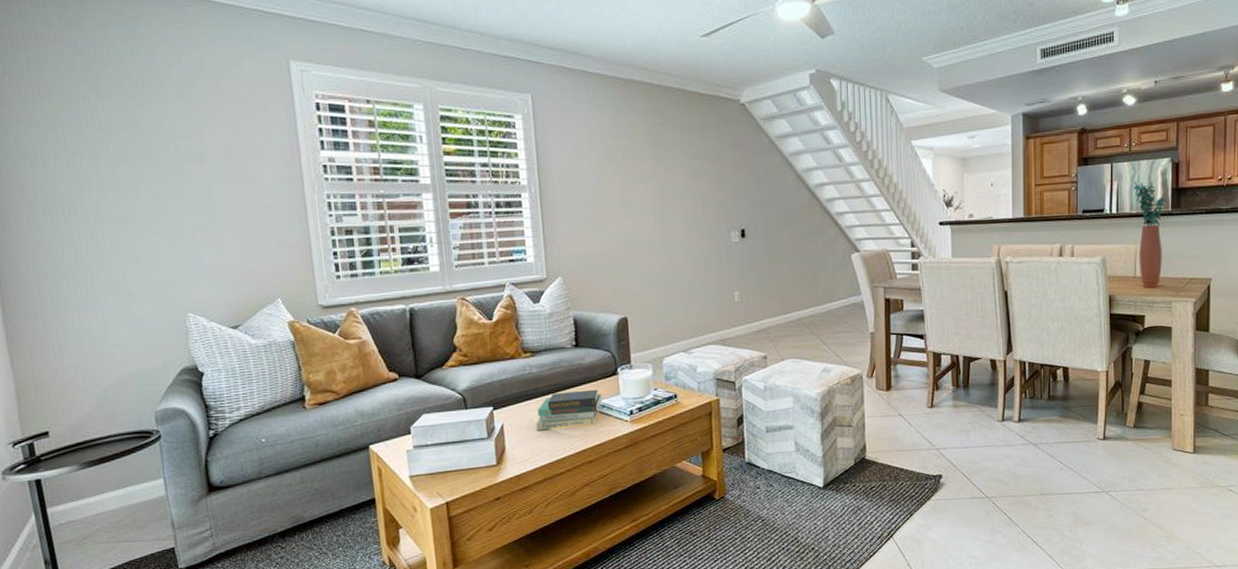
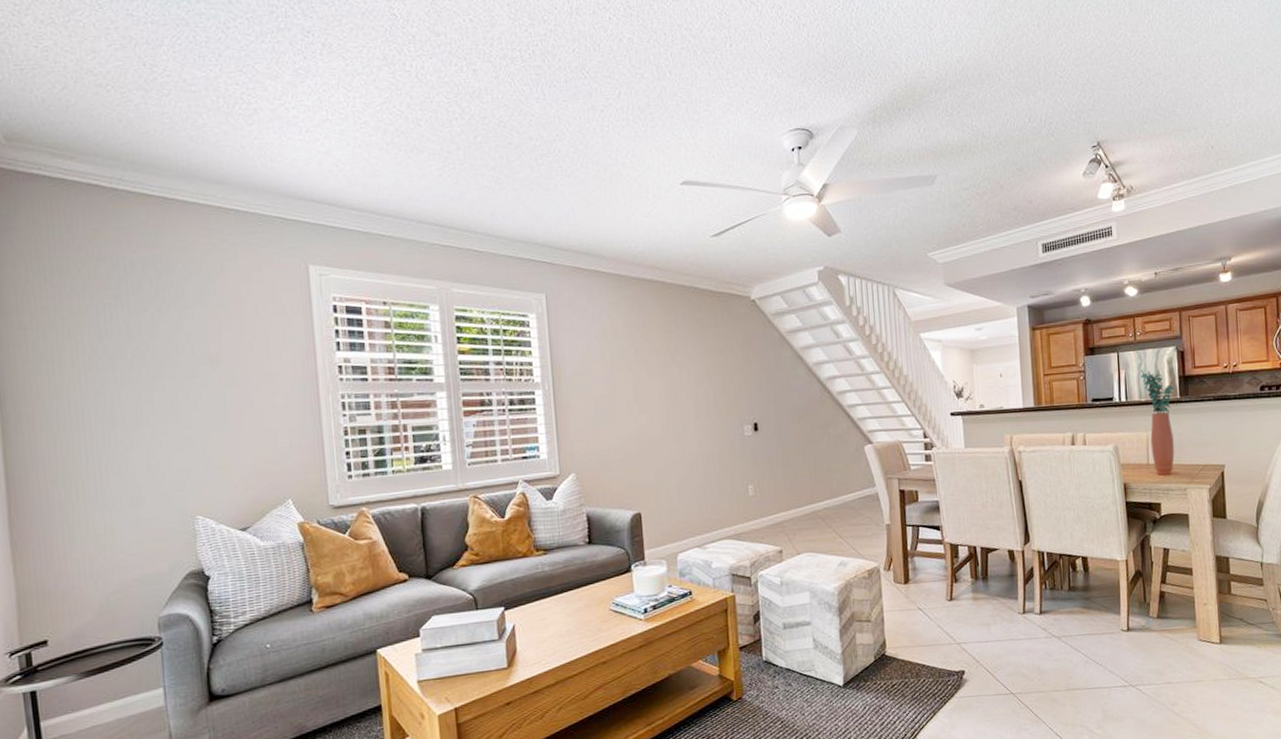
books: present [536,389,603,431] -> none [548,587,616,632]

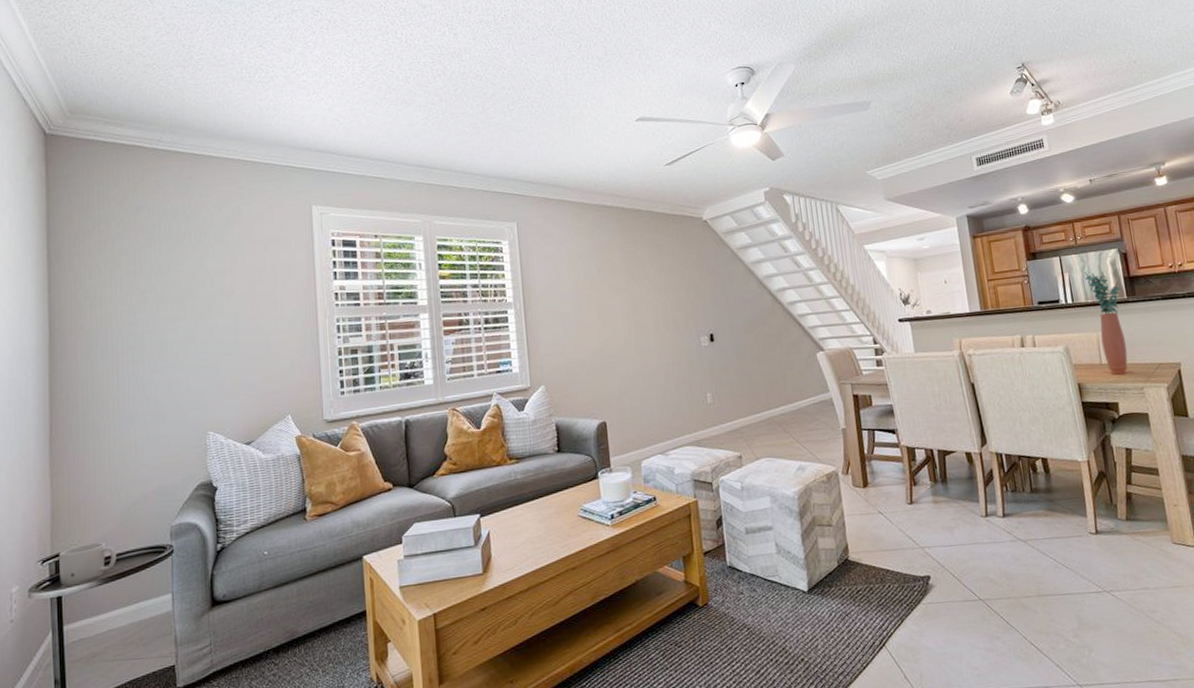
mug: none [29,633,98,681] -> present [59,541,117,587]

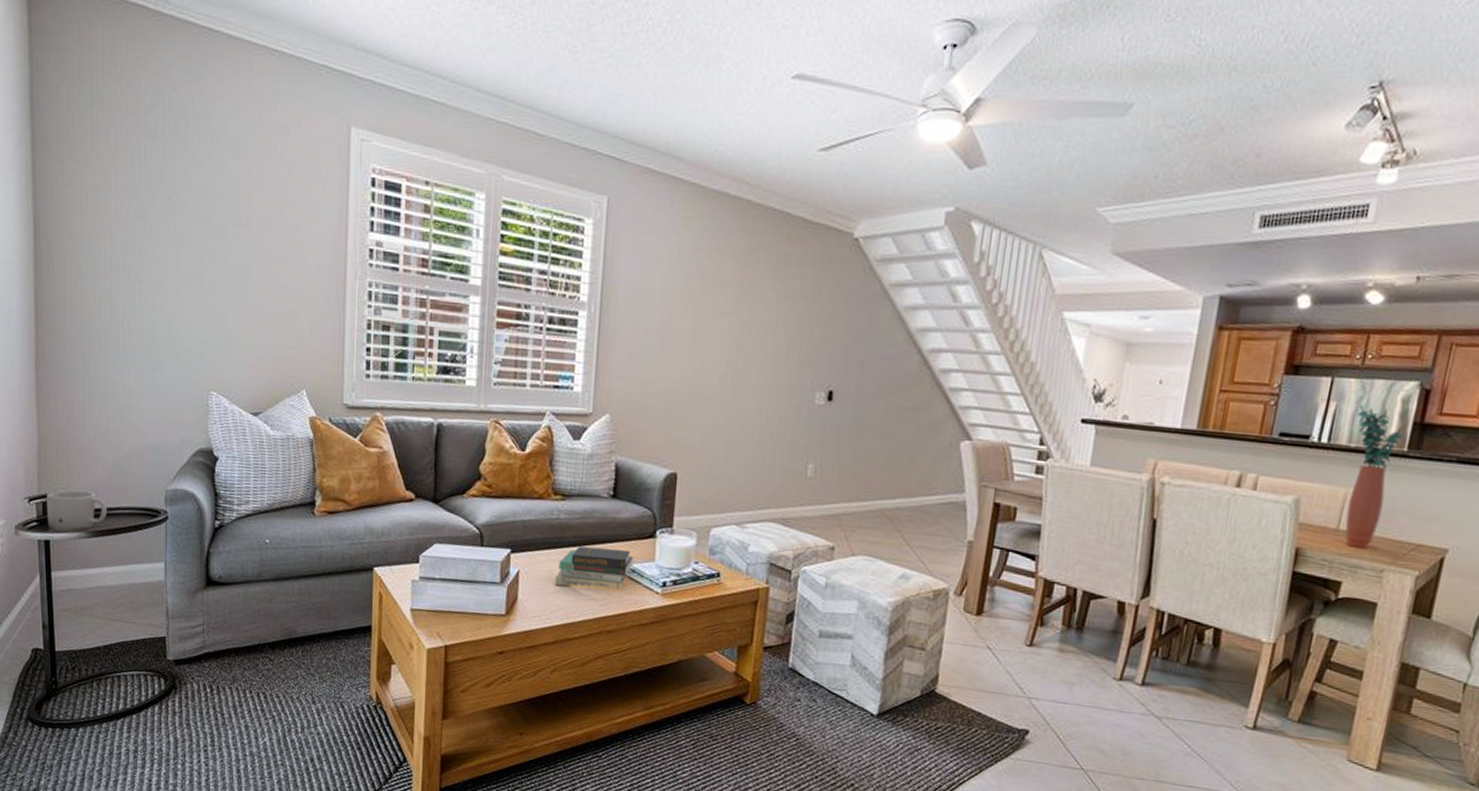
books: none [520,493,584,538] -> present [554,546,634,591]

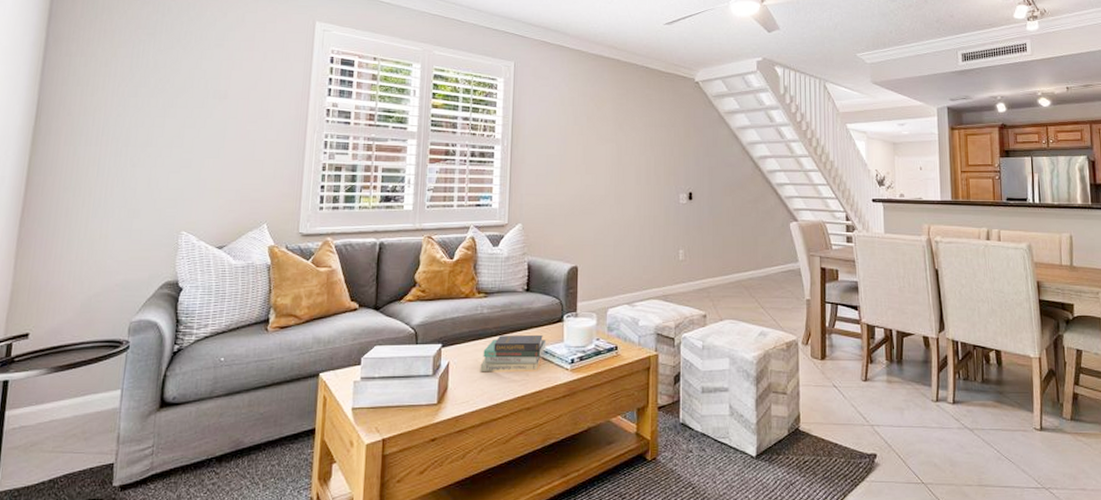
mug: present [47,489,108,533] -> none [9,329,72,371]
vase: present [1345,405,1402,550] -> none [1053,175,1087,278]

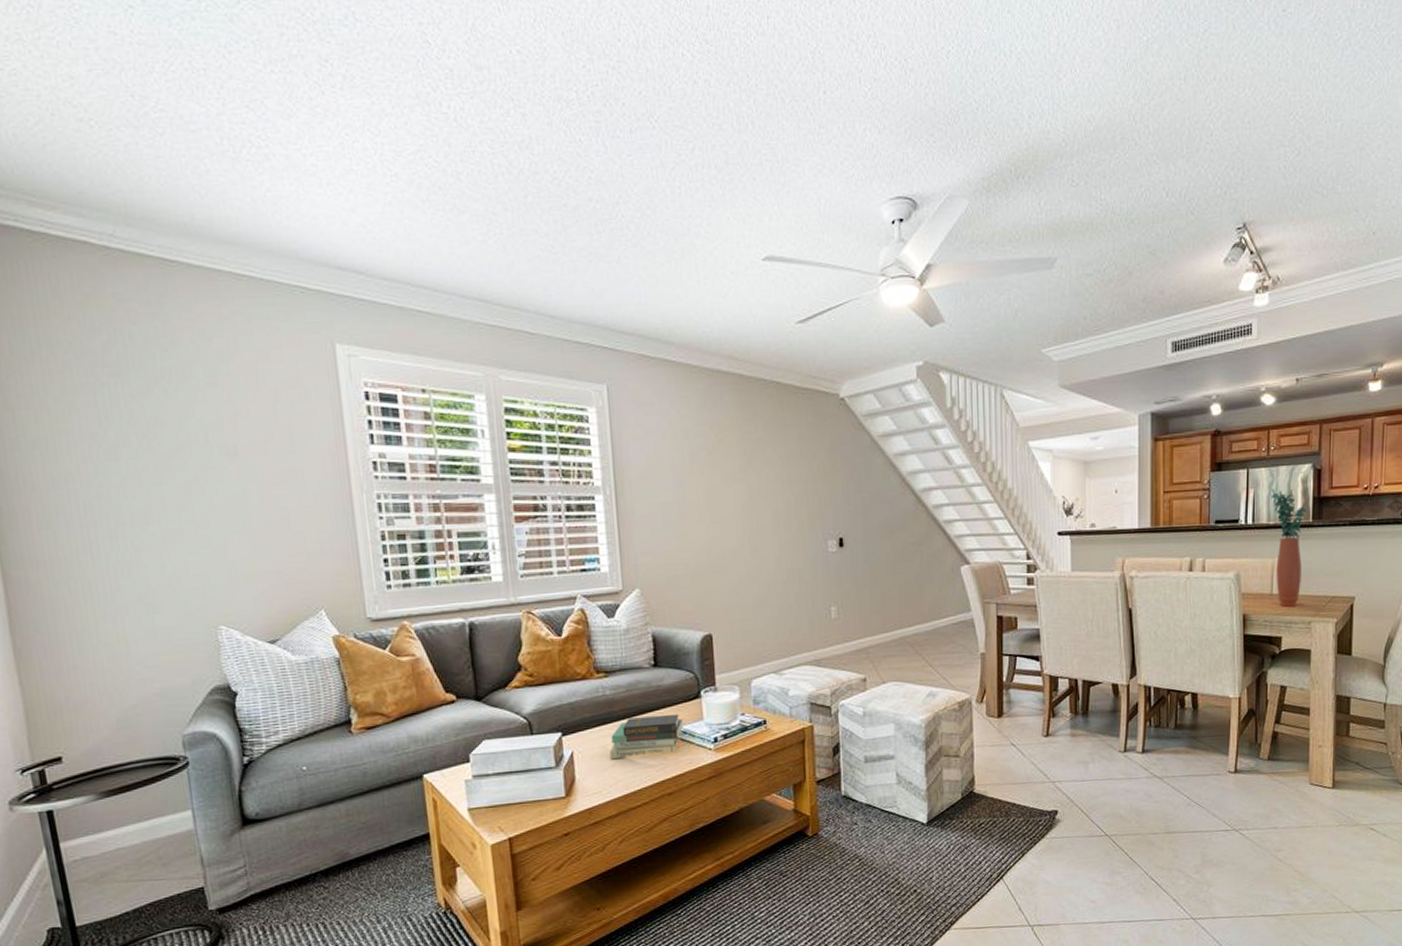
vase: none [1053,175,1087,278] -> present [1271,489,1307,608]

